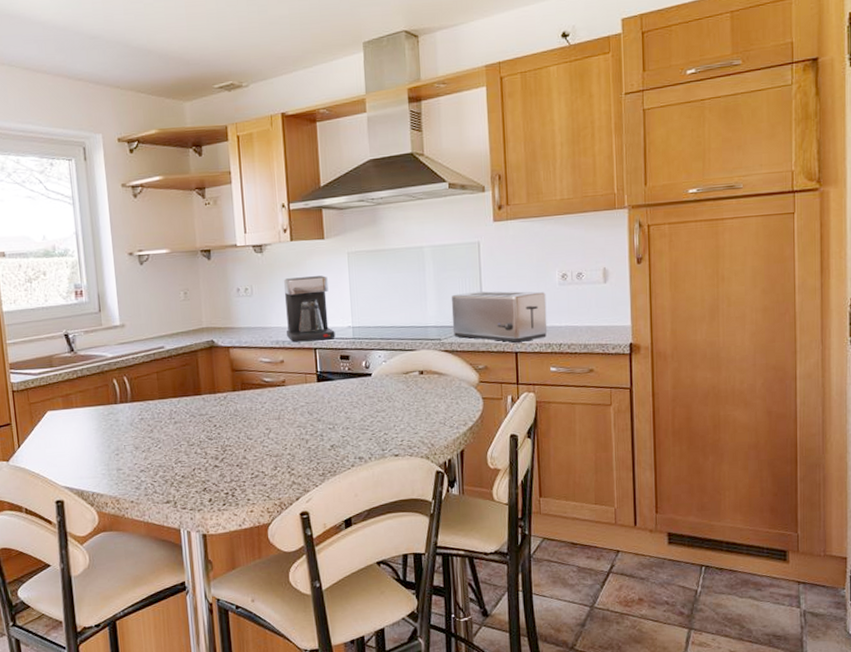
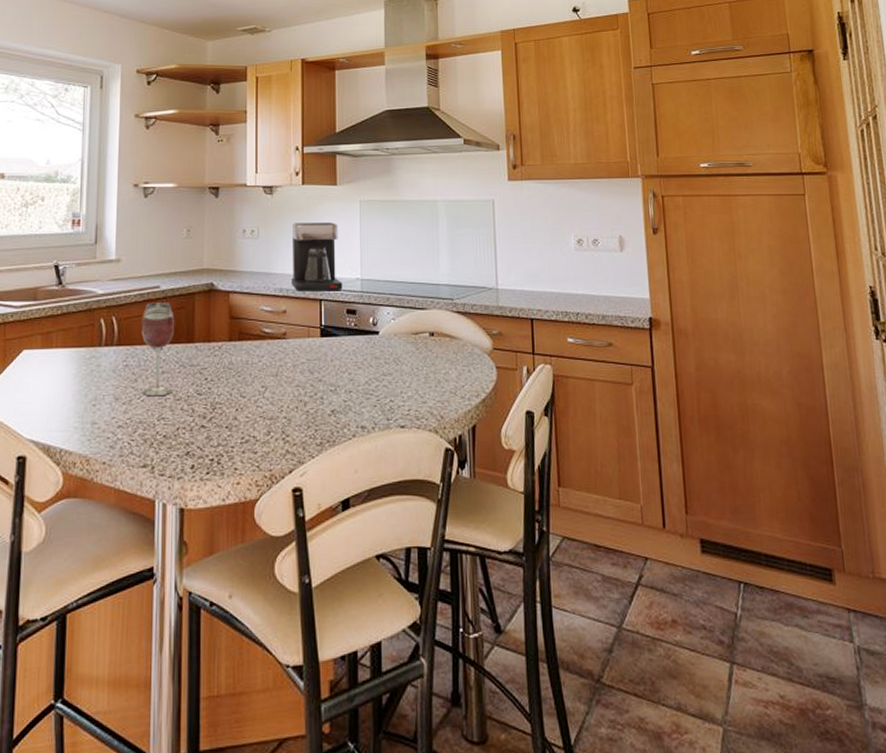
wineglass: none [150,361,186,444] -> present [141,302,175,397]
toaster: present [451,290,548,343] -> none [464,250,564,308]

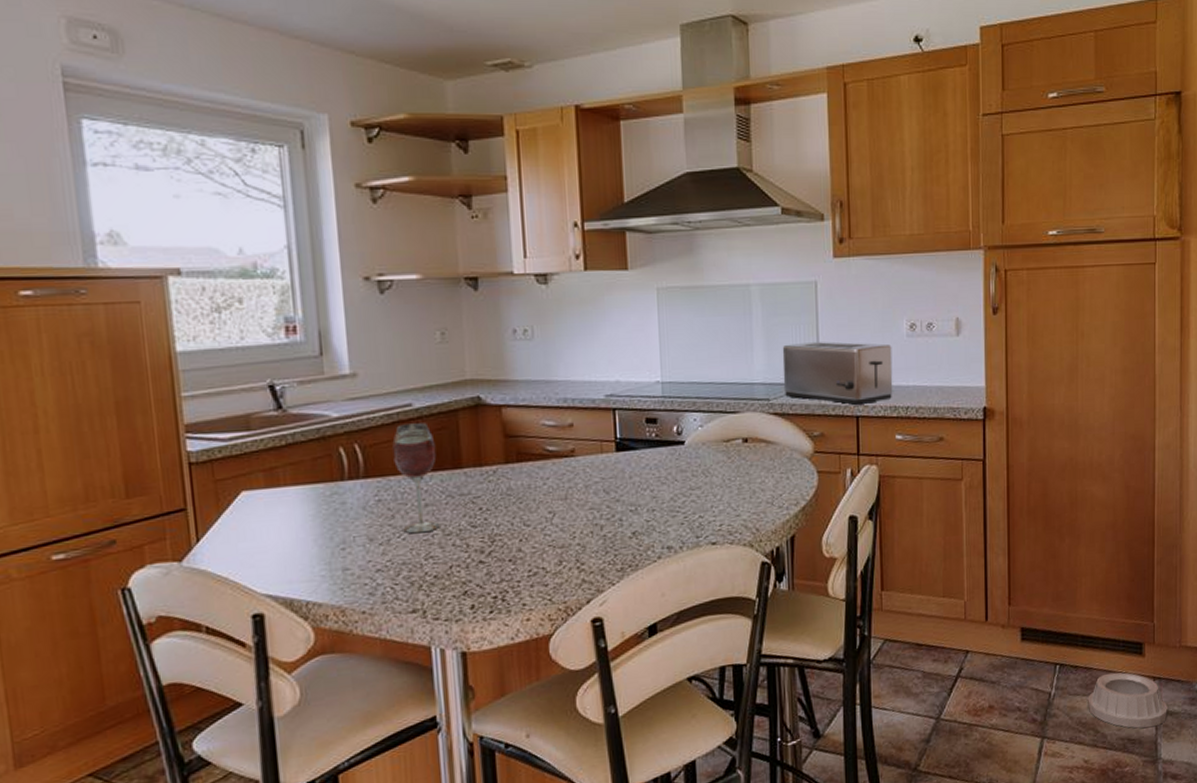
coffee maker: present [291,223,343,292] -> none [574,316,640,401]
toaster: none [464,250,564,308] -> present [782,341,893,405]
pet bowl: none [777,598,869,667] -> present [1088,672,1167,729]

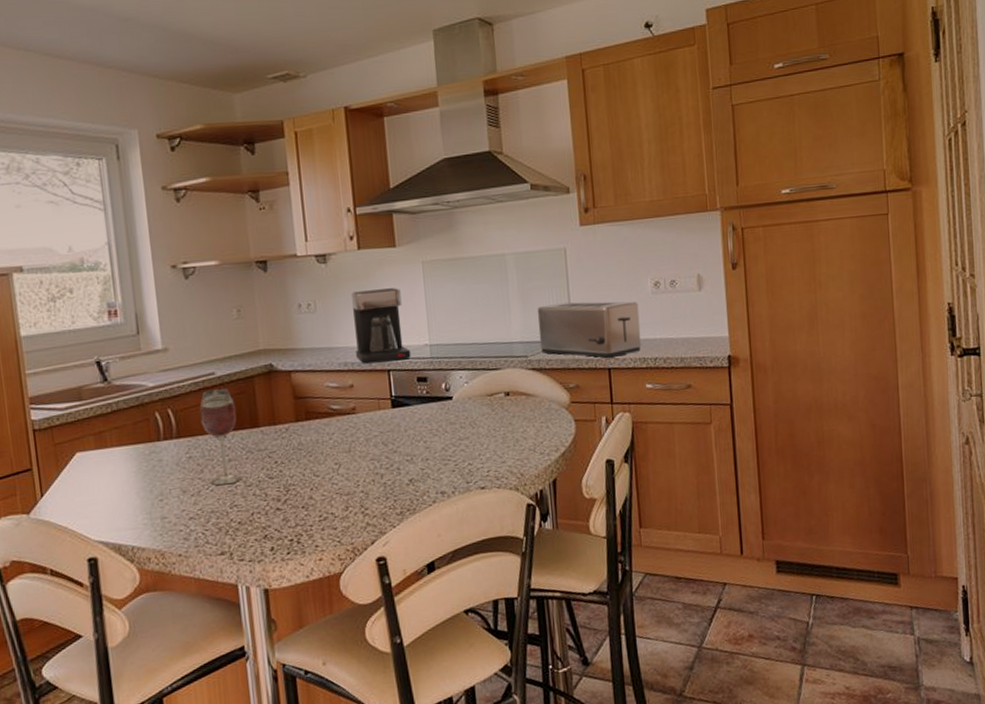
coffee maker: none [574,316,640,401] -> present [350,288,411,364]
pet bowl: present [1088,672,1167,729] -> none [846,602,927,657]

